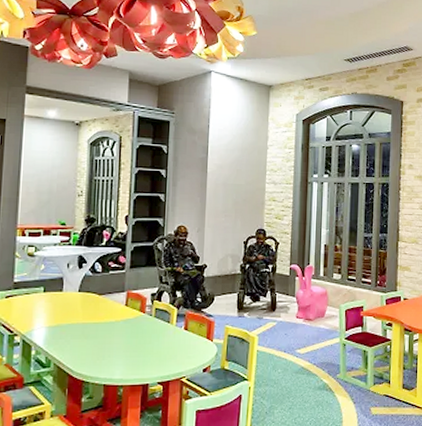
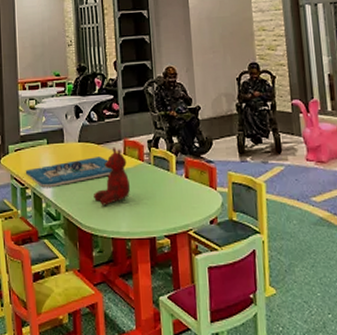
architectural model: none [15,307,125,334] -> present [25,157,125,187]
teddy bear: none [89,298,129,354] -> present [94,147,131,206]

